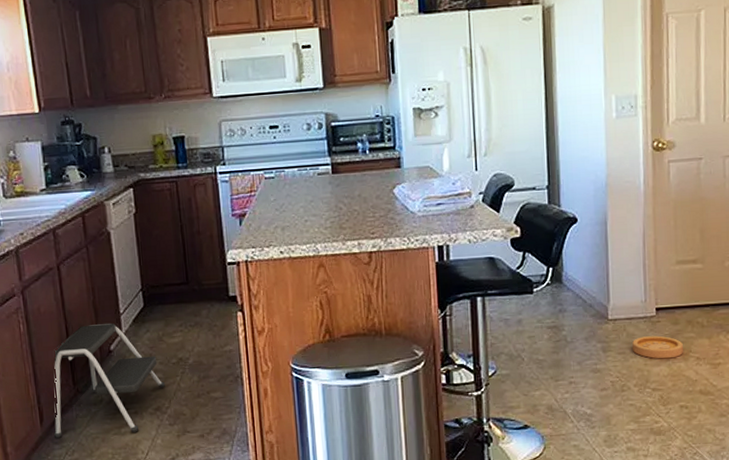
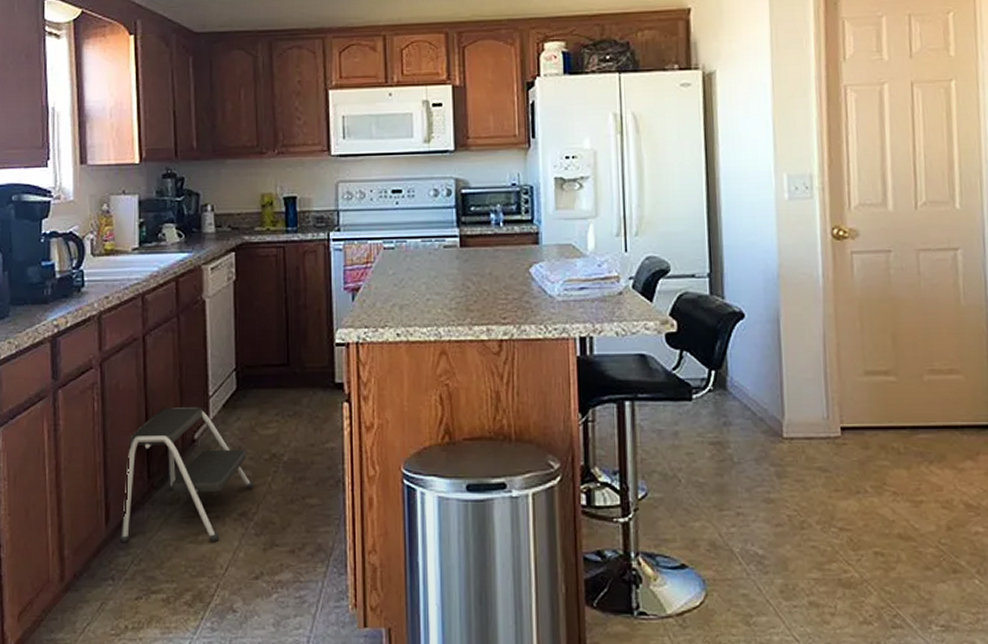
pet bowl: present [632,335,683,359] -> none [813,461,876,491]

